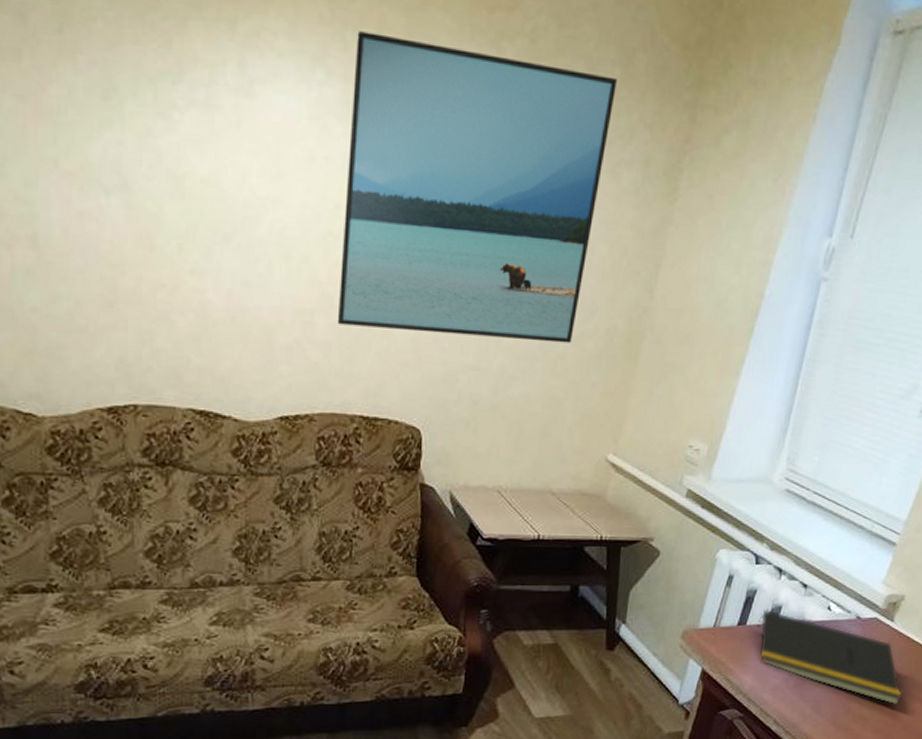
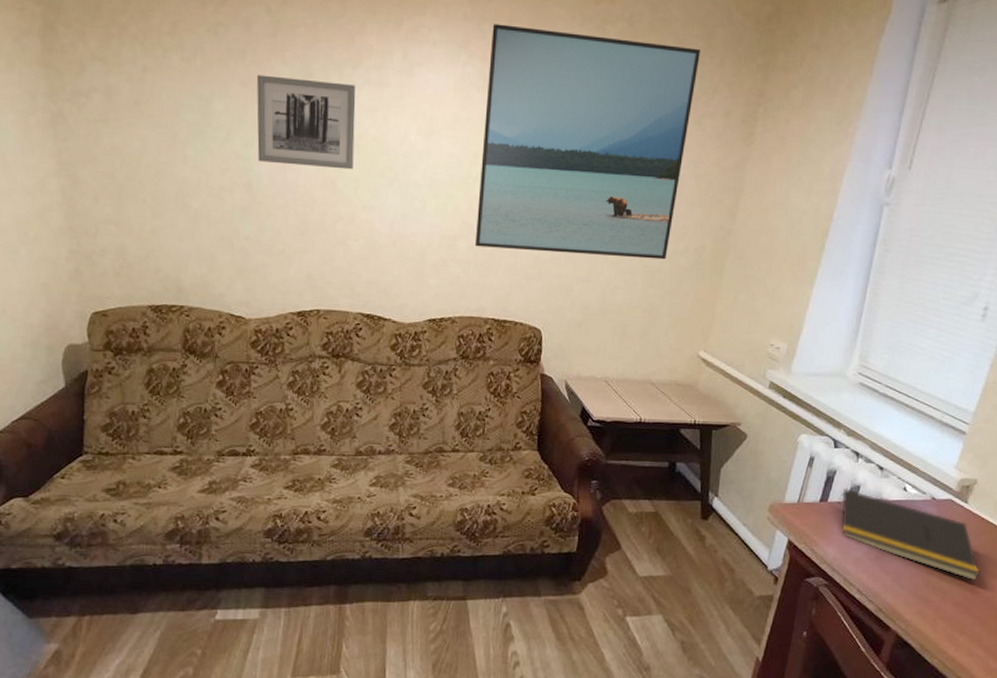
wall art: none [39,85,177,221] -> present [257,75,356,170]

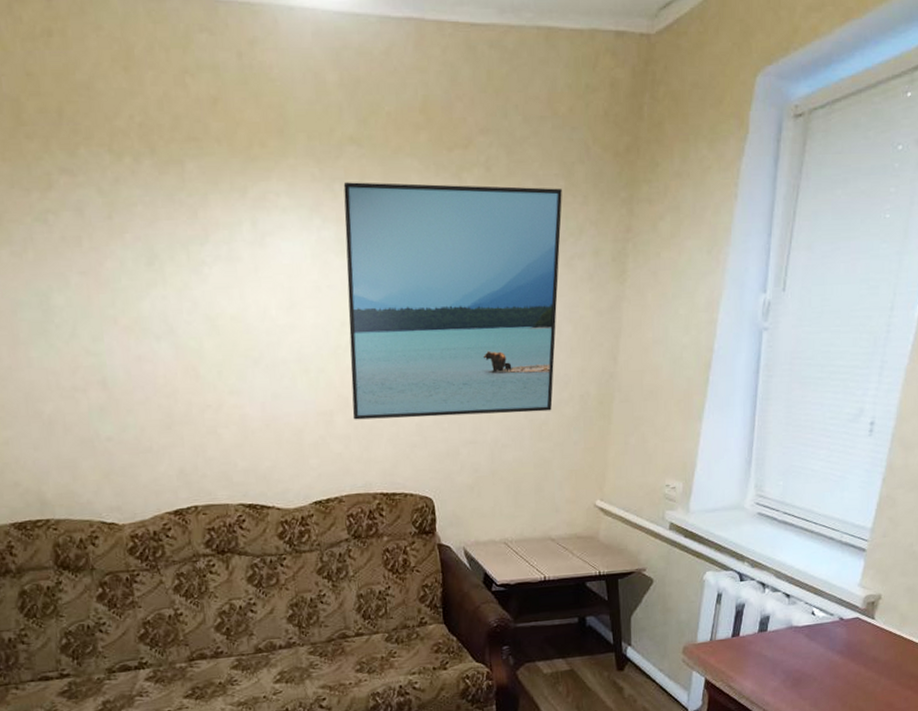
wall art: present [257,75,356,170] -> none [97,261,214,356]
notepad: present [837,487,979,581] -> none [749,619,893,695]

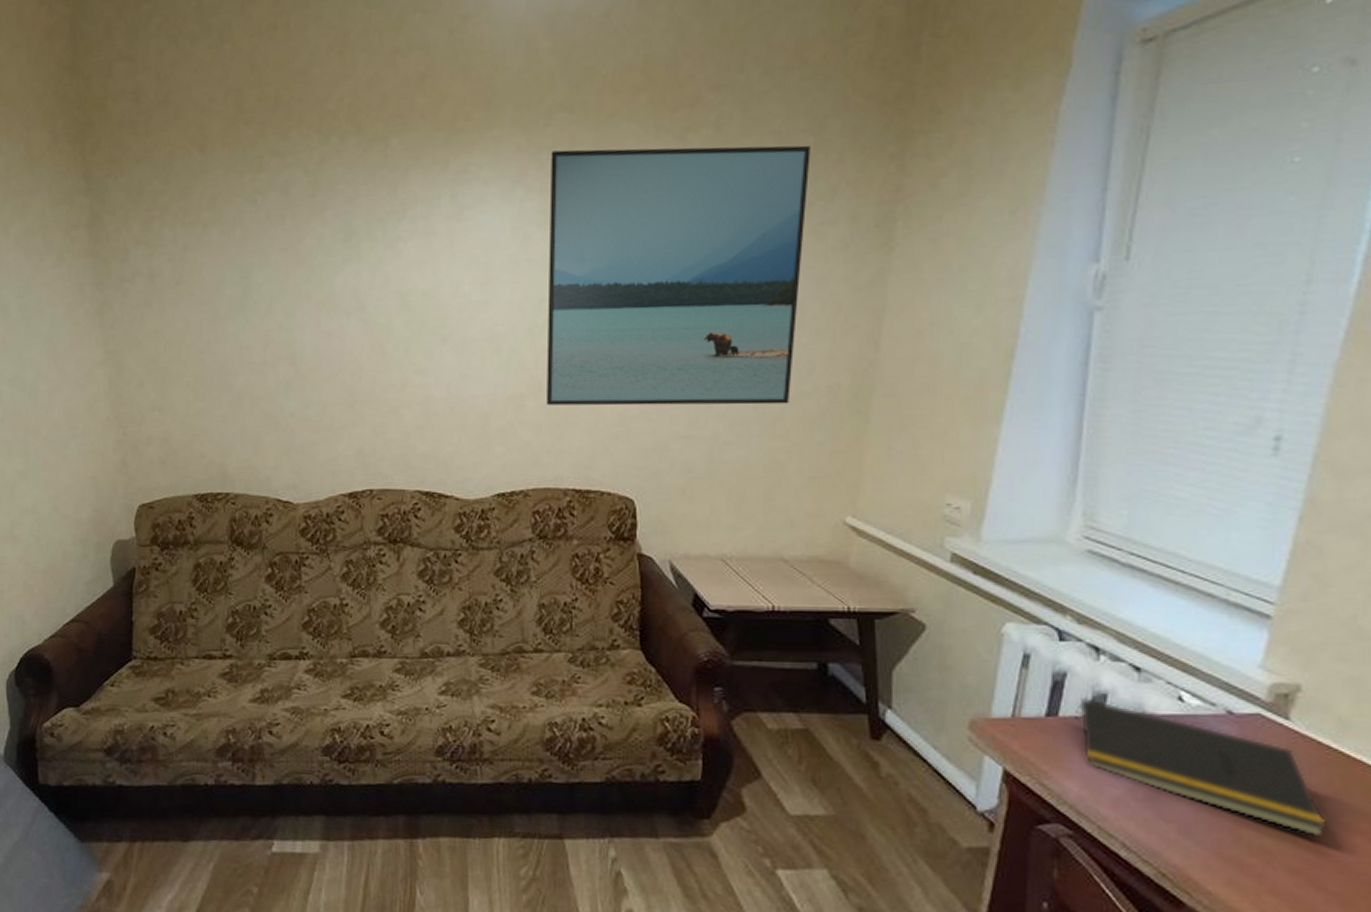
notepad: none [749,619,893,695] -> present [1074,696,1326,838]

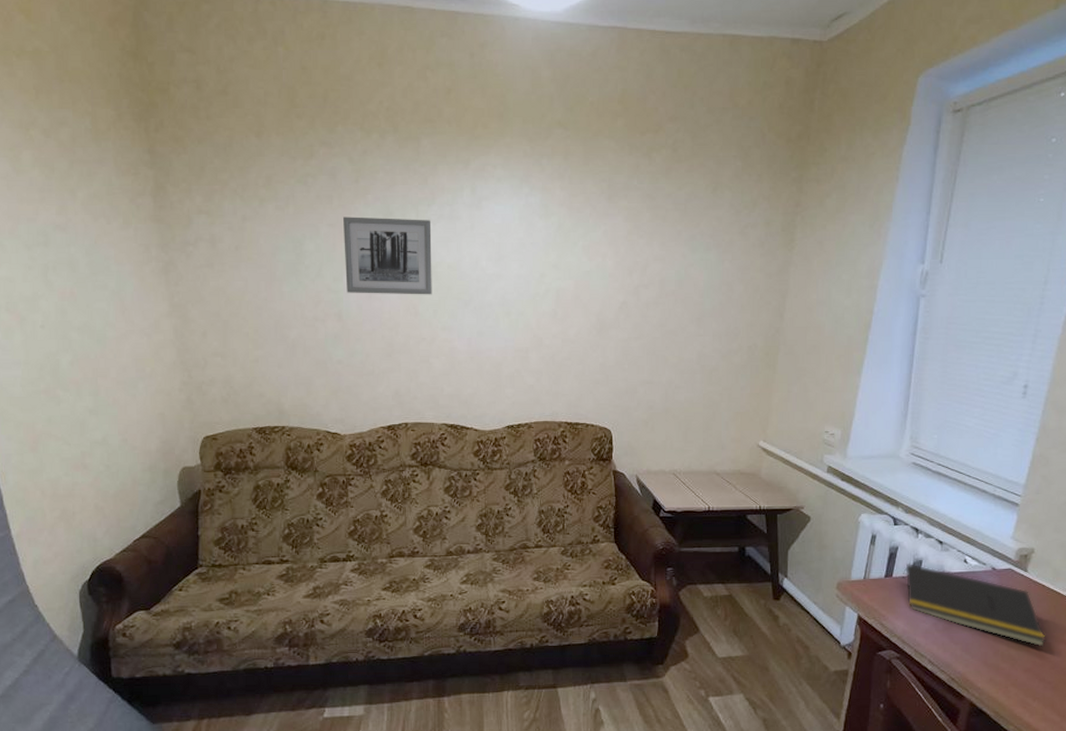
wall art: none [297,237,403,332] -> present [343,217,432,295]
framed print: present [545,145,810,406] -> none [545,158,739,359]

